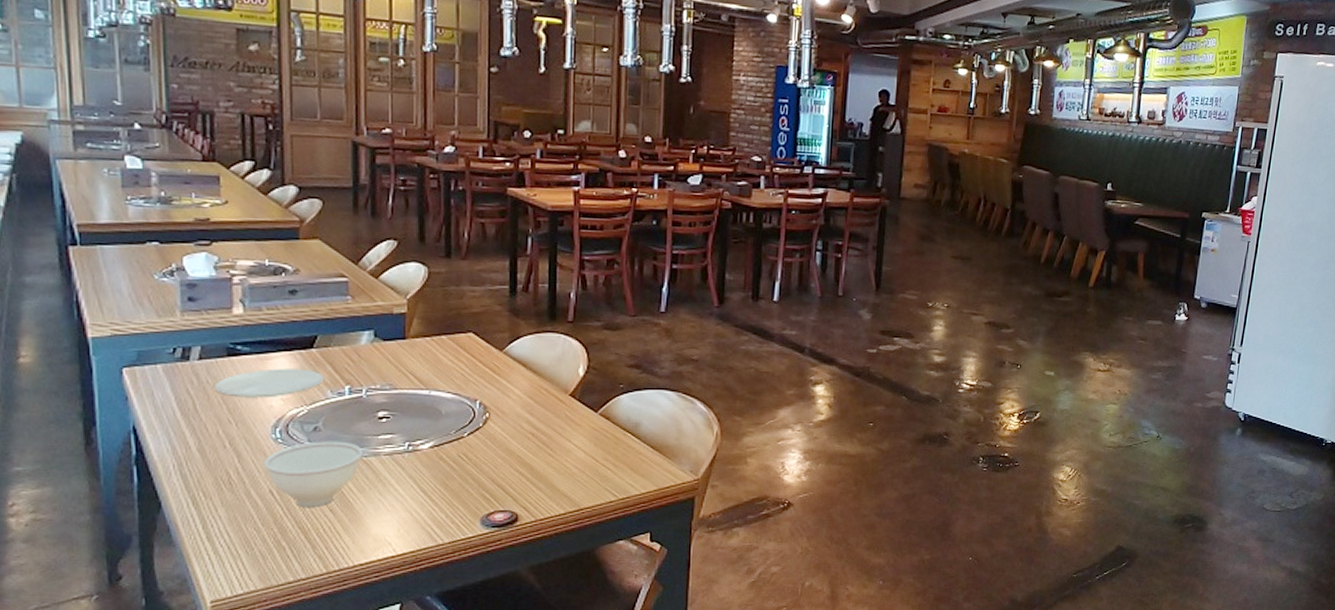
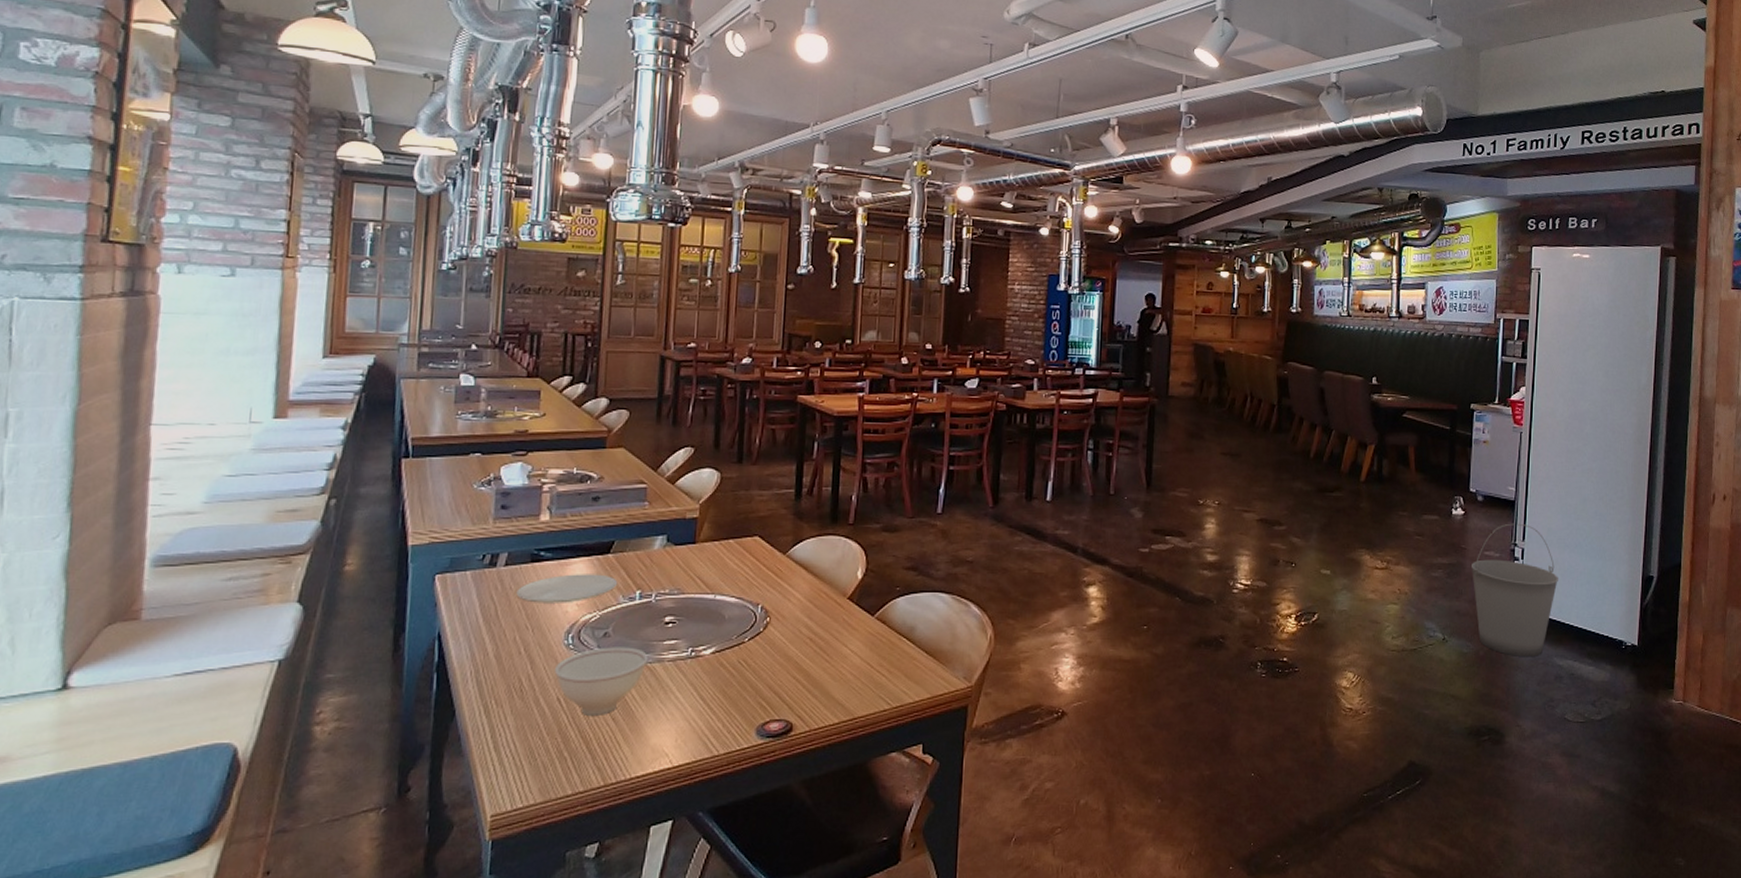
bucket: none [1189,329,1271,453] -> present [1472,523,1558,656]

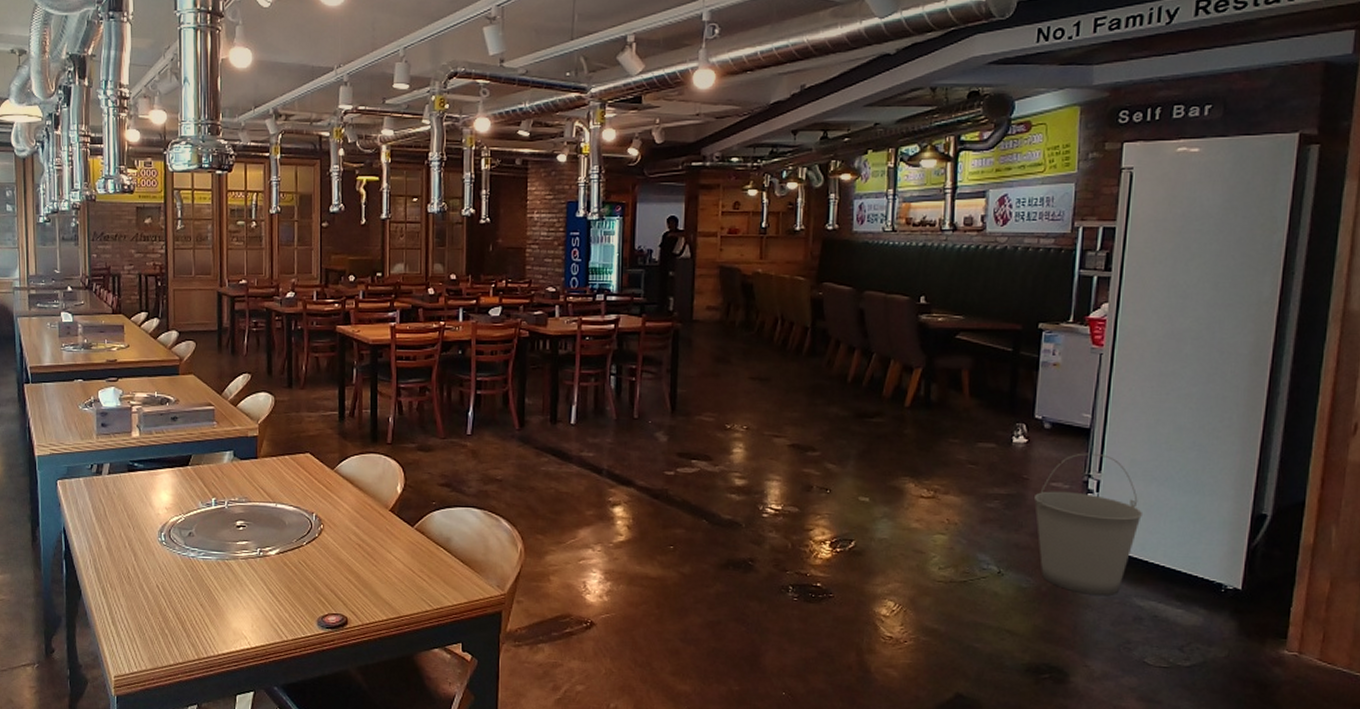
plate: present [516,574,618,603] -> none [119,482,197,507]
bowl: present [554,647,649,715] -> none [152,544,226,601]

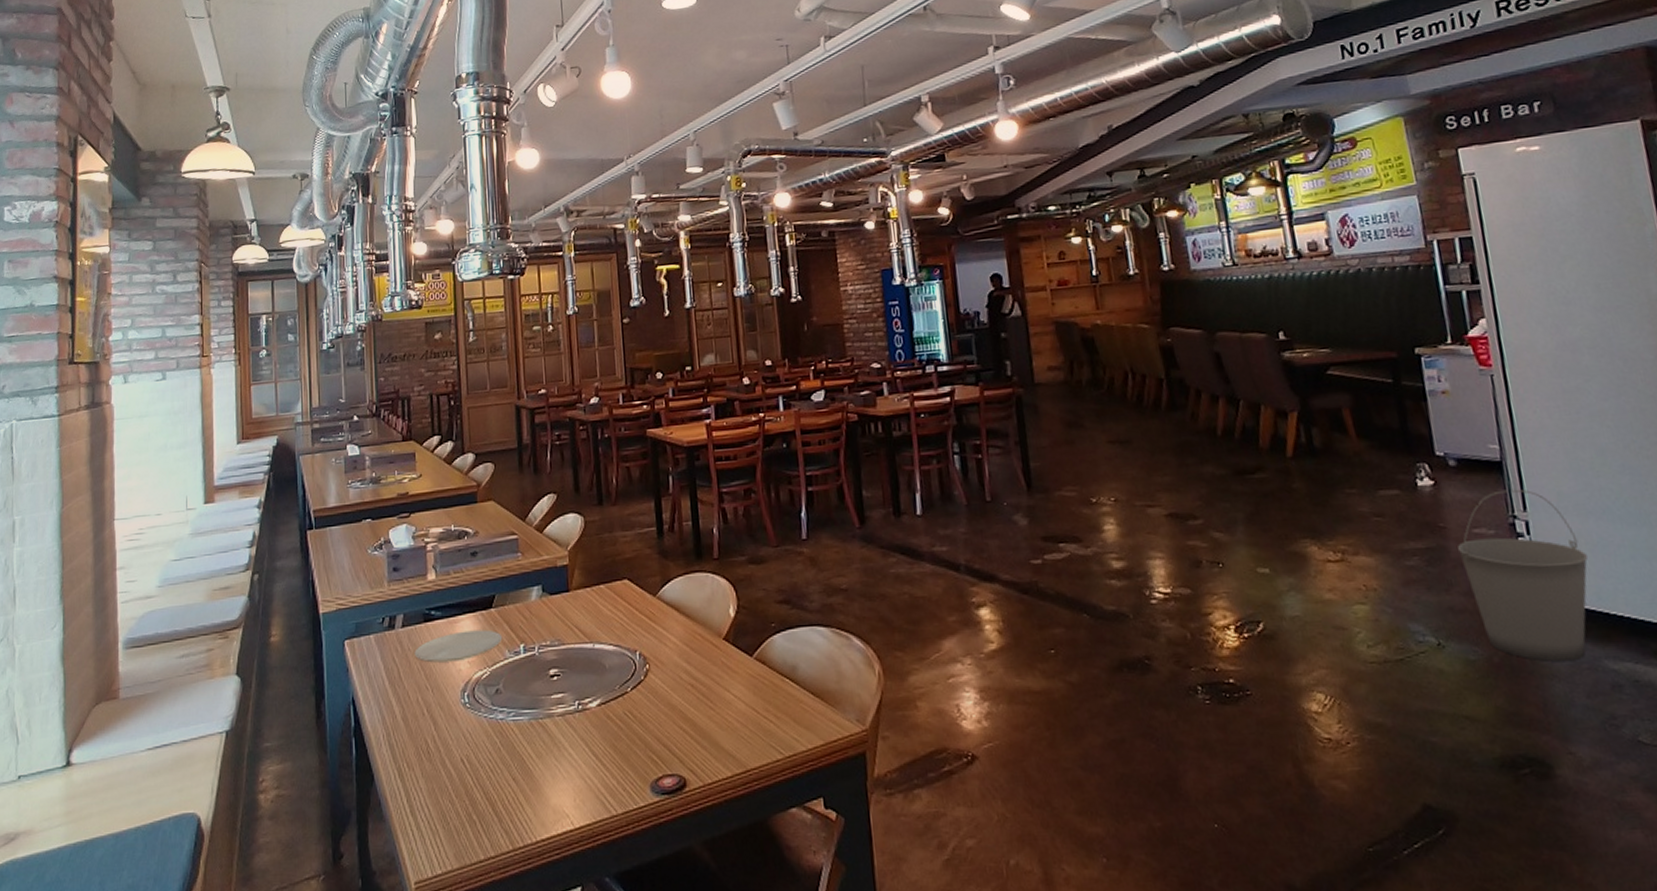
plate: none [119,482,197,507] -> present [414,629,503,663]

